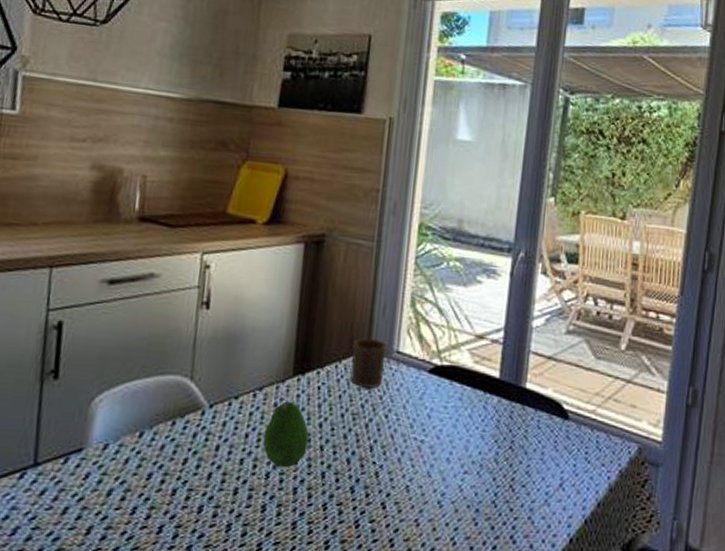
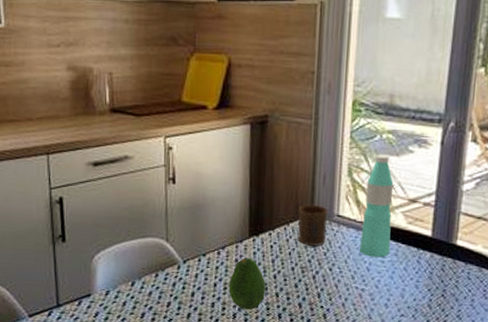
water bottle: none [419,283,460,403] -> present [359,154,394,258]

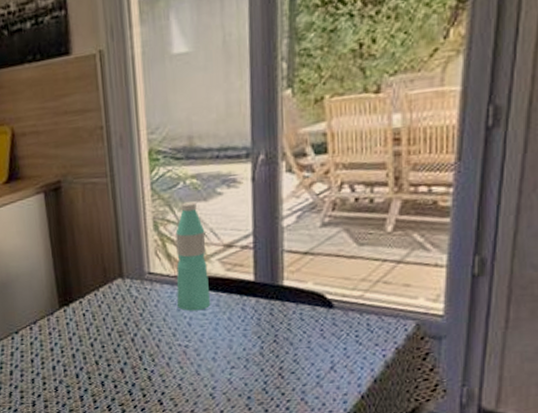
fruit: present [228,257,266,310] -> none [46,329,85,381]
cup: present [297,203,328,247] -> none [106,264,140,310]

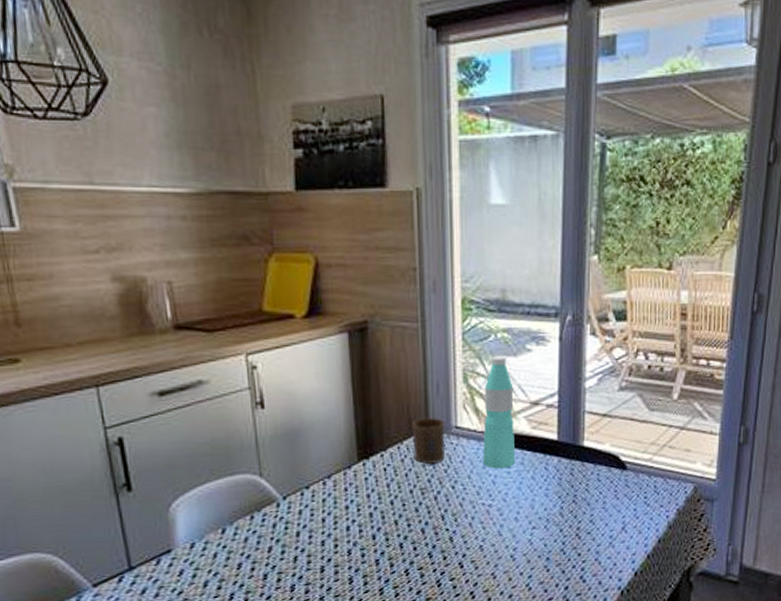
cup: none [106,264,140,310] -> present [411,417,446,465]

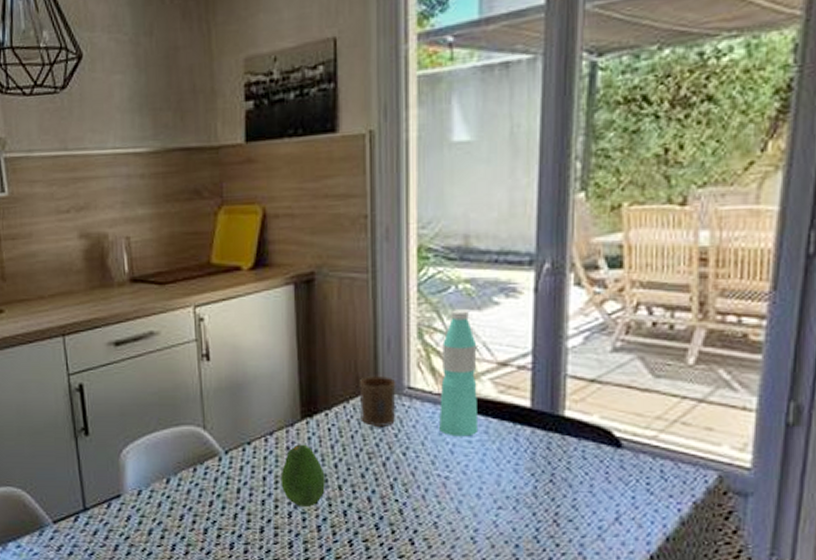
fruit: none [339,484,382,543] -> present [280,444,325,507]

